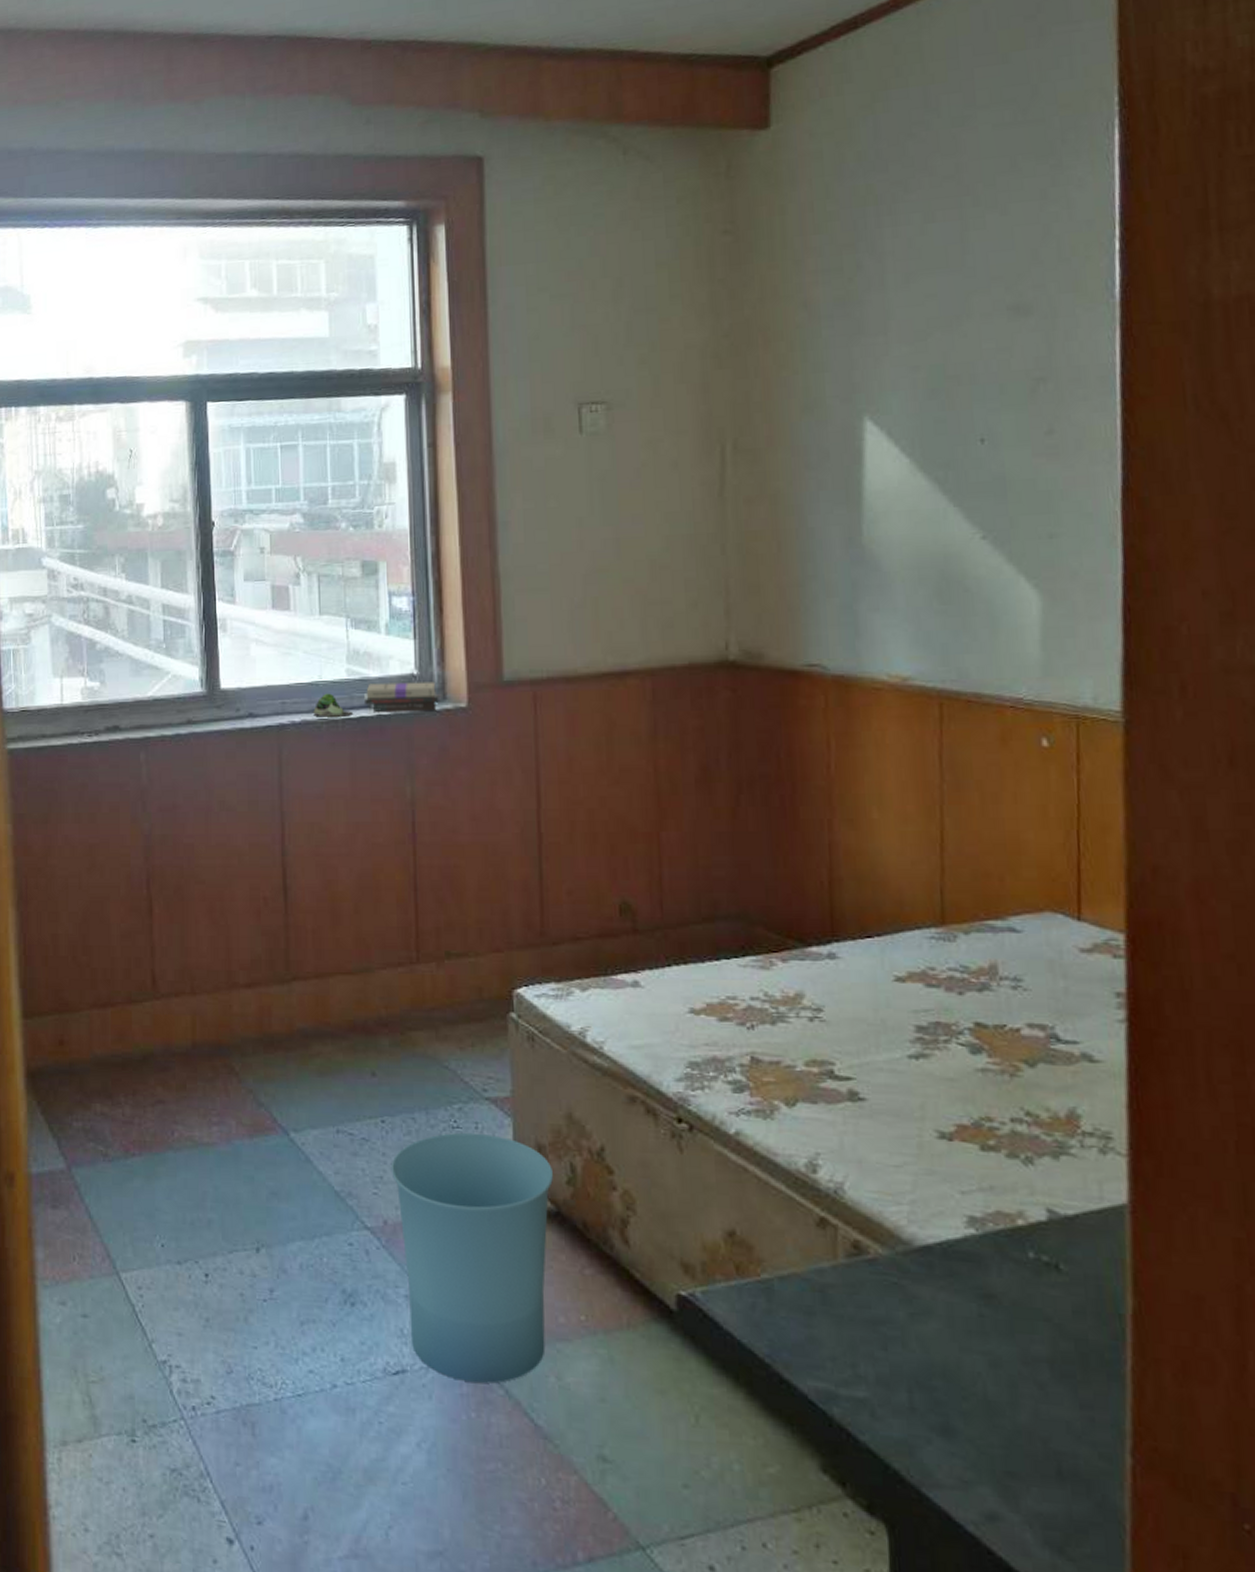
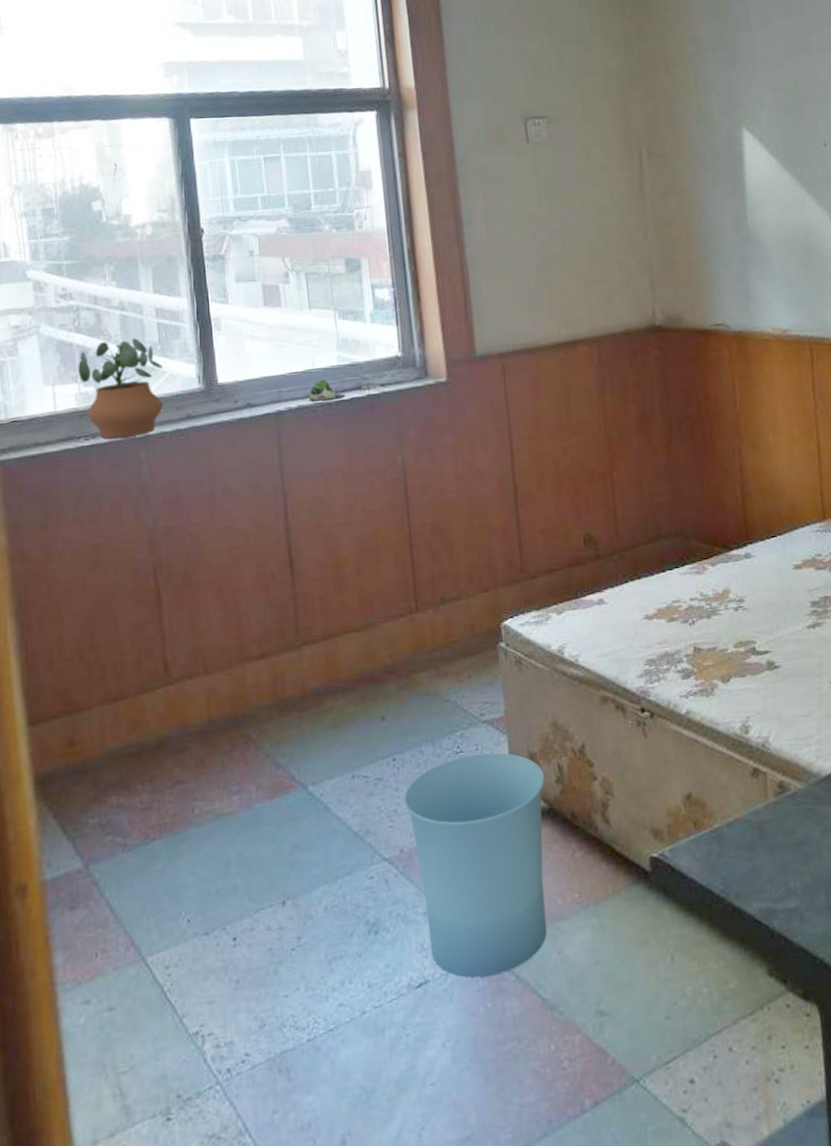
potted plant: none [85,634,167,737] -> present [78,338,163,439]
books: present [363,682,439,712] -> none [354,361,422,392]

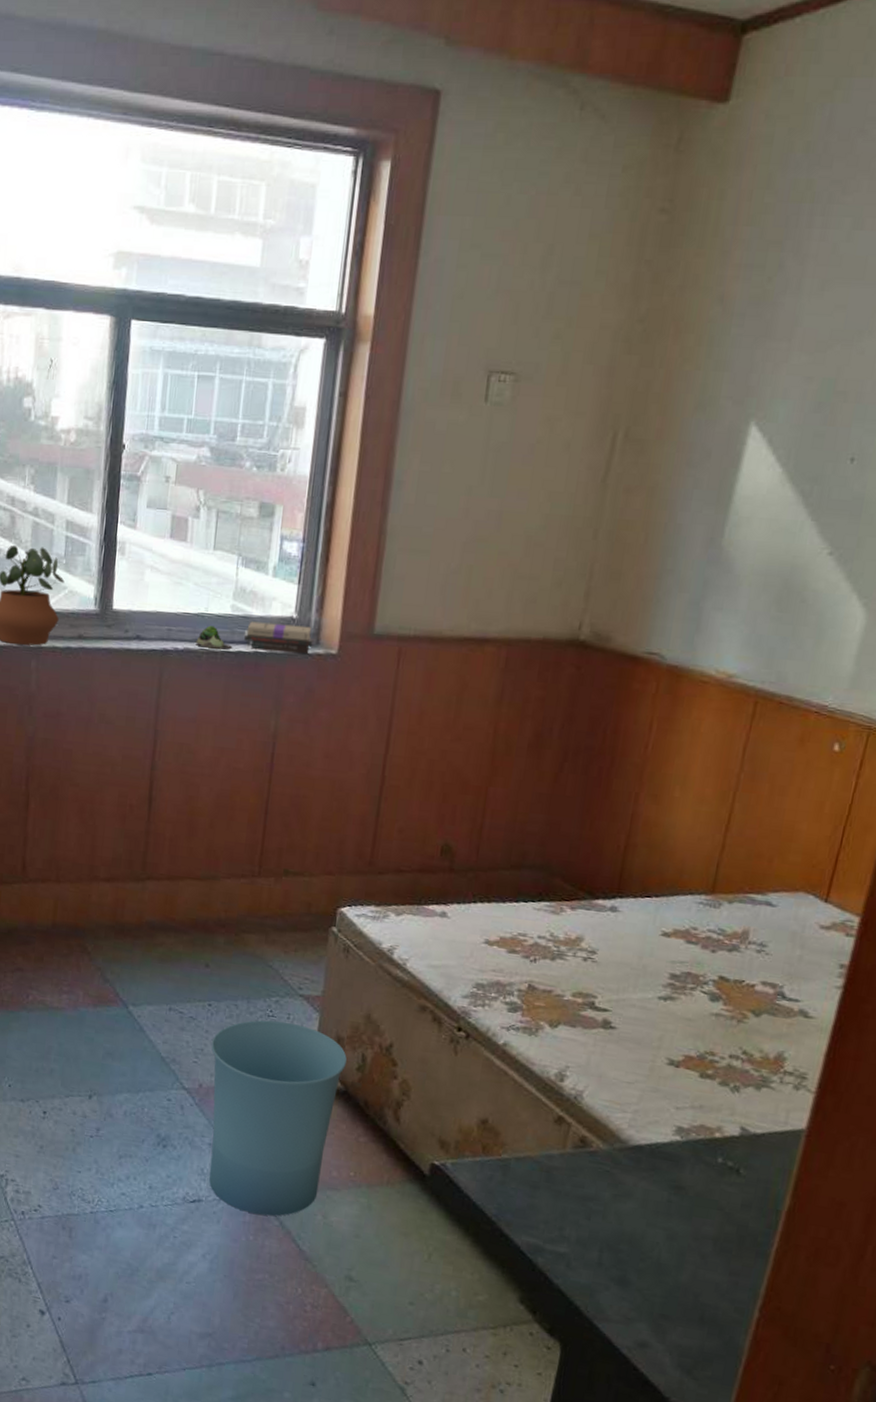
books: none [354,361,422,392] -> present [244,621,313,653]

